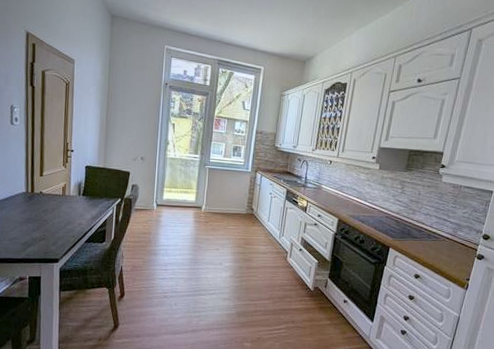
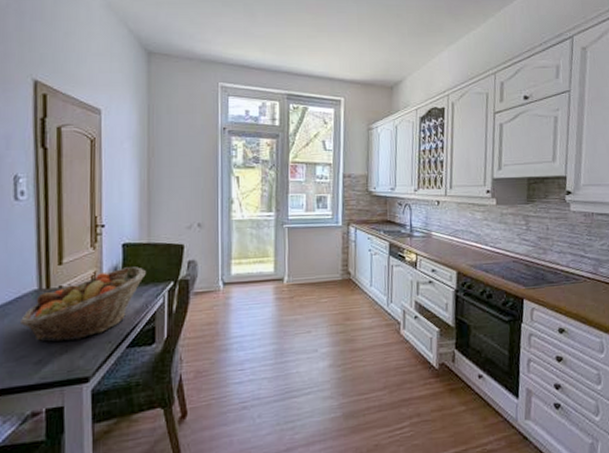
fruit basket: none [13,184,101,232] -> present [20,267,146,342]

